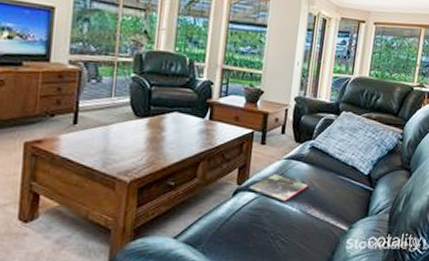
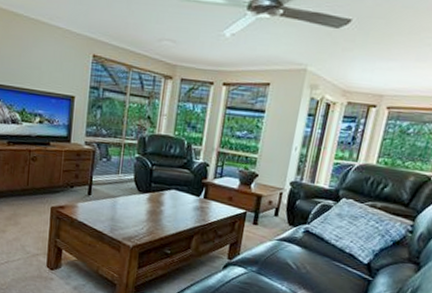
magazine: present [249,174,309,202] -> none [239,253,301,280]

